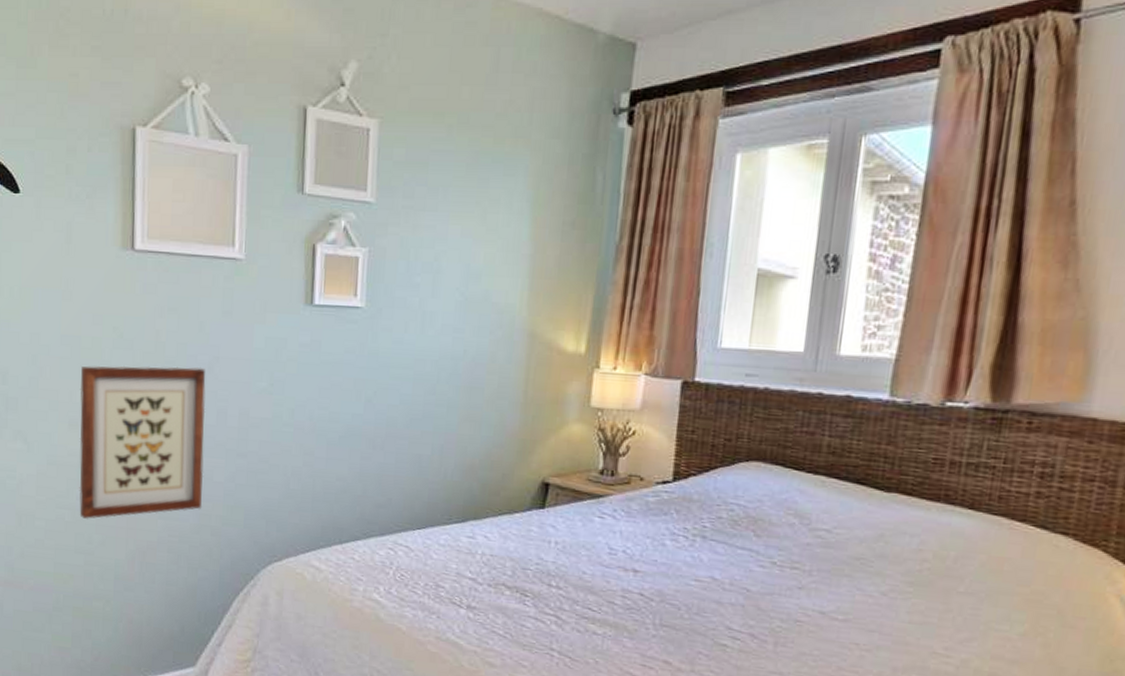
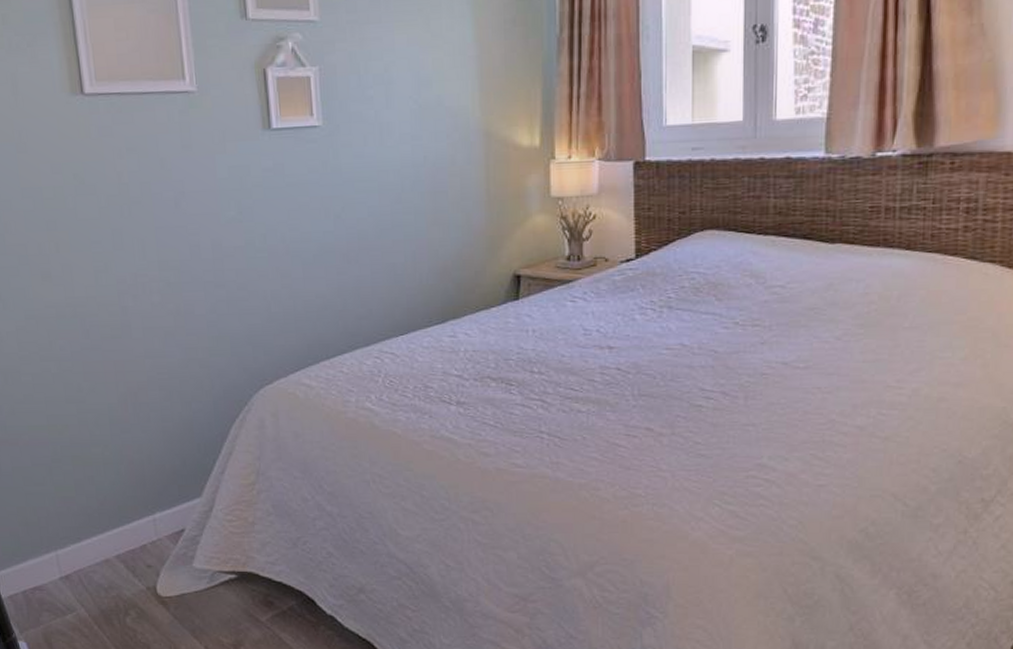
wall art: present [79,365,206,519] -> none [47,205,188,368]

